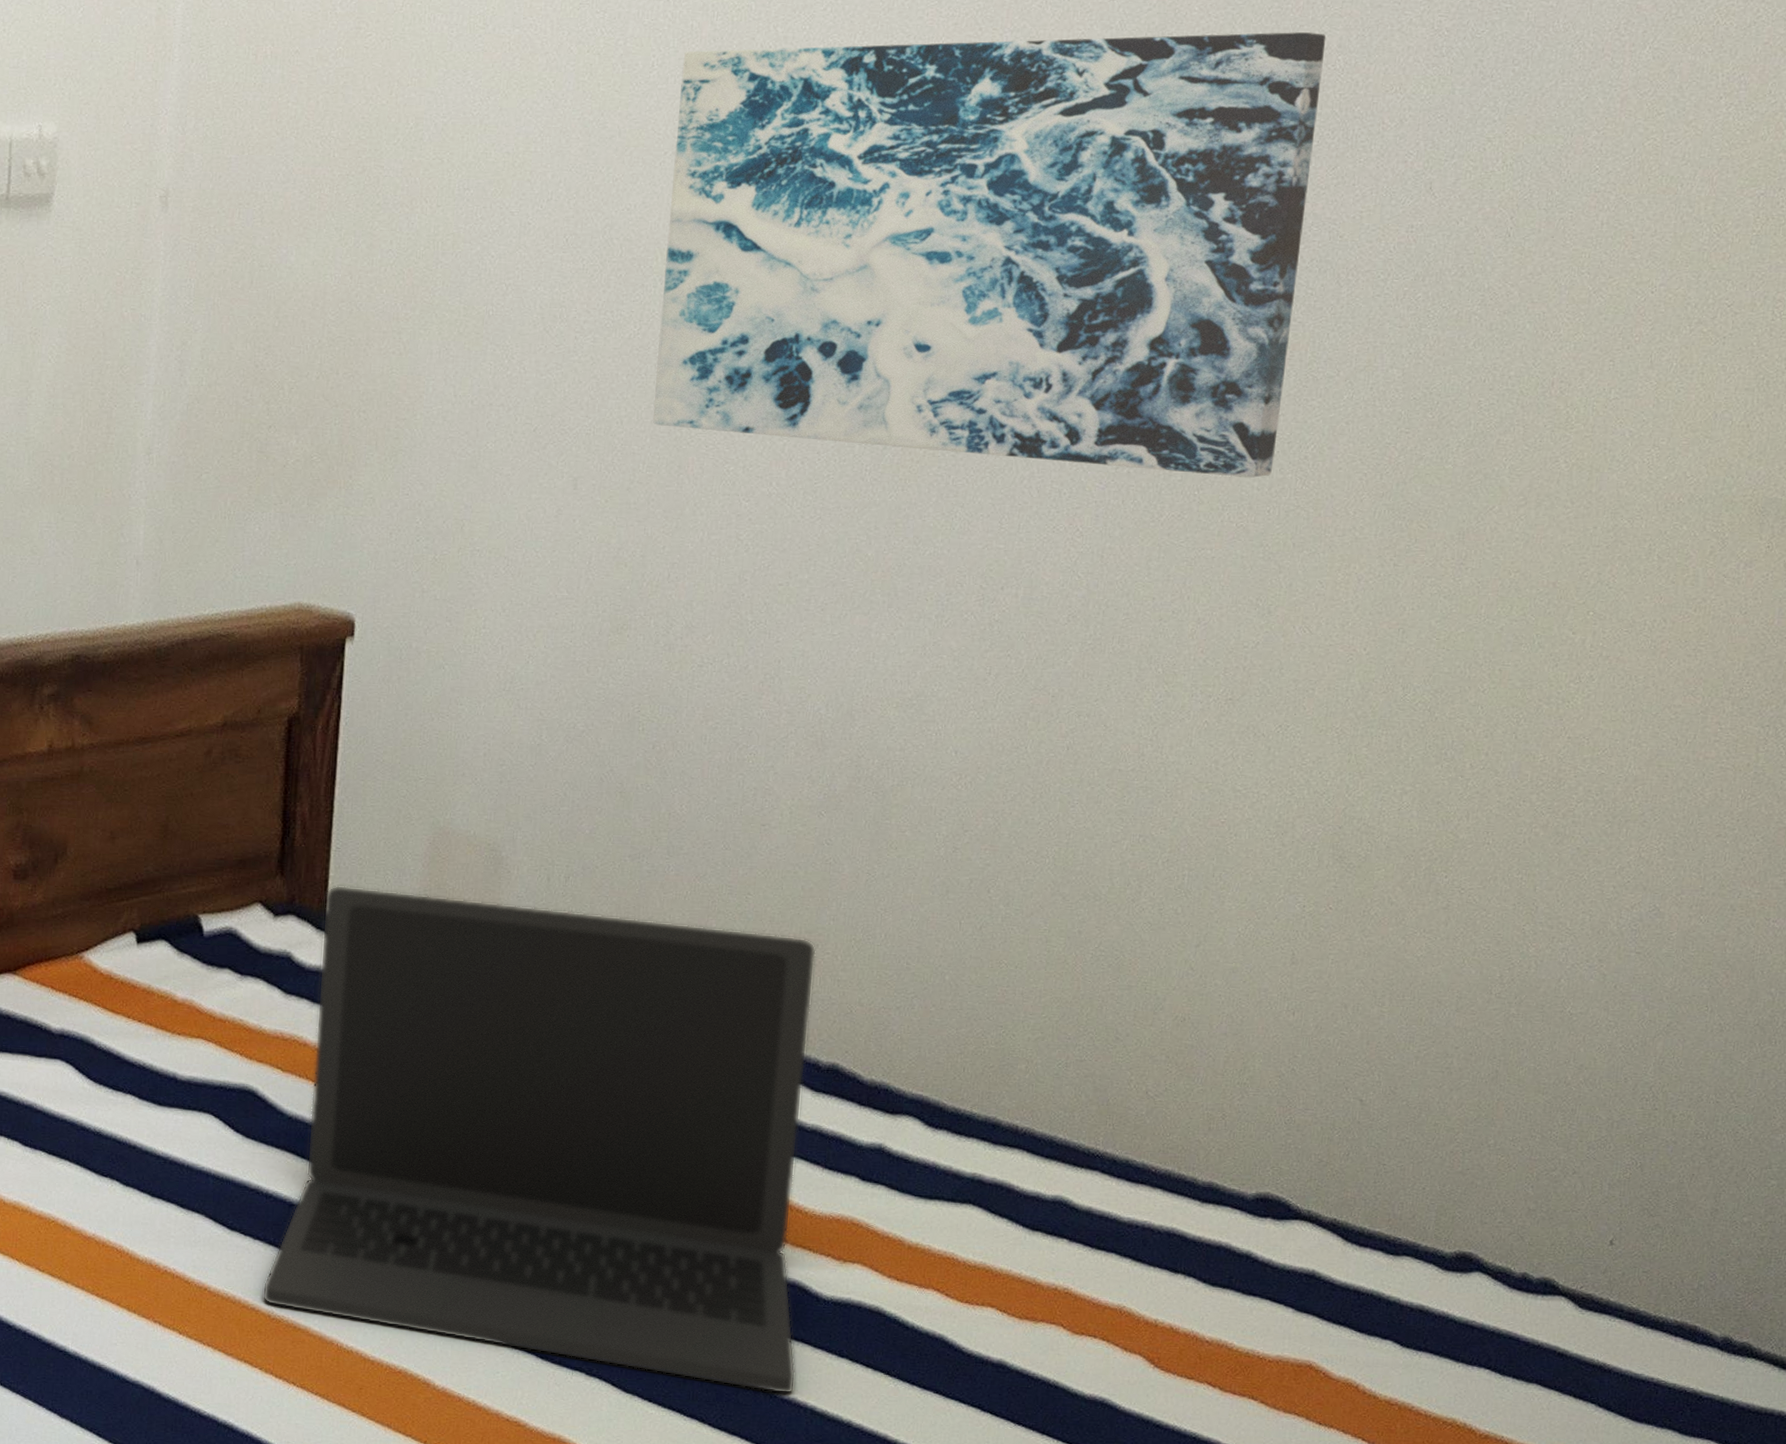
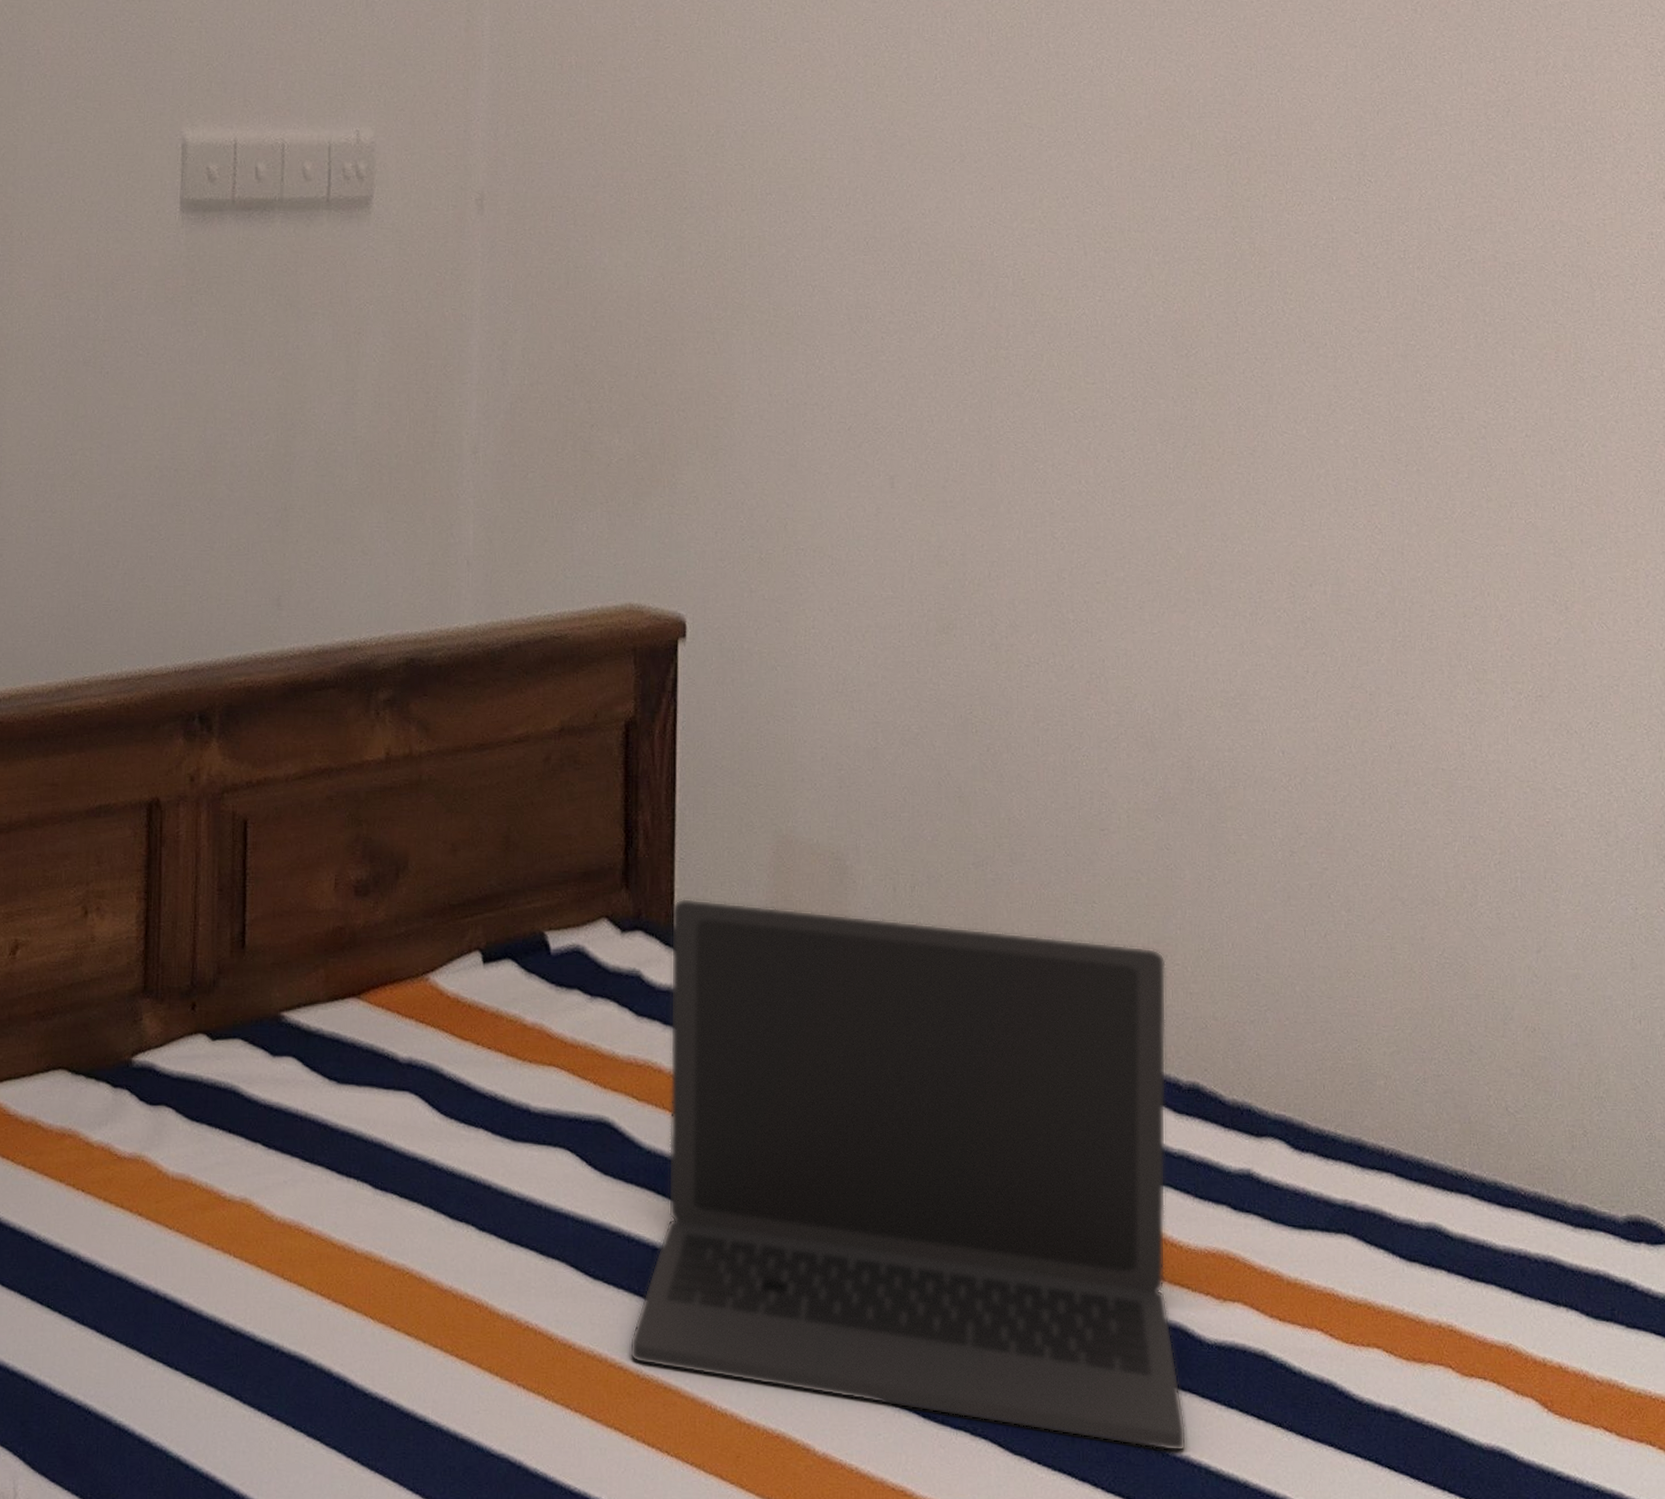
wall art: present [653,32,1326,478] -> none [962,52,1553,475]

